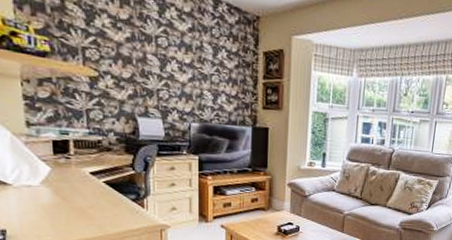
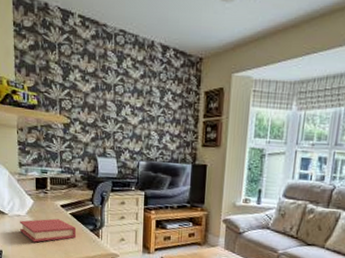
book: none [31,188,114,218] -> present [20,218,77,243]

